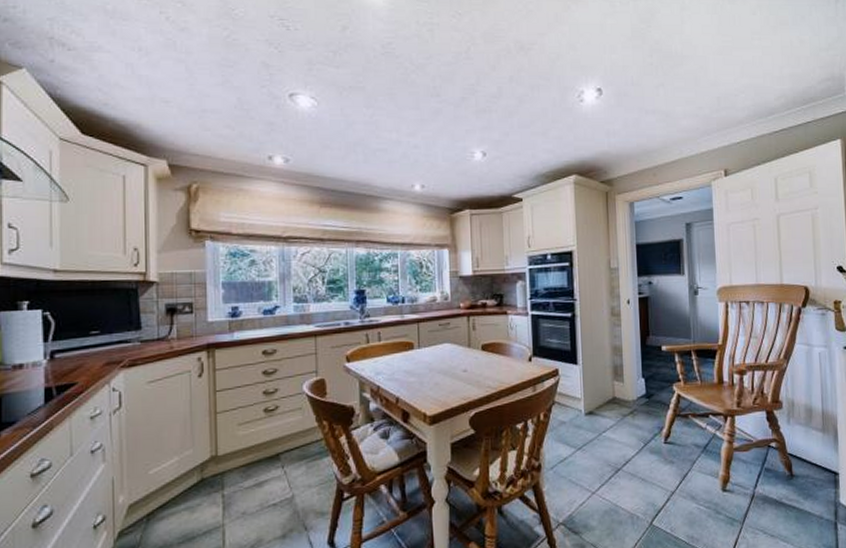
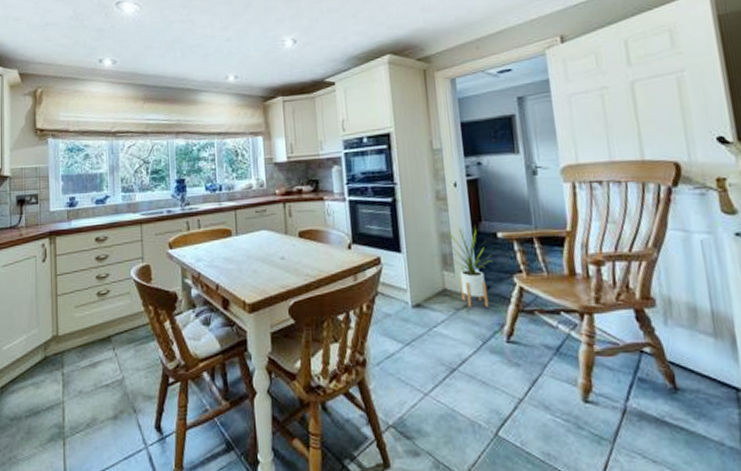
house plant: none [620,341,657,413] -> present [448,227,494,307]

